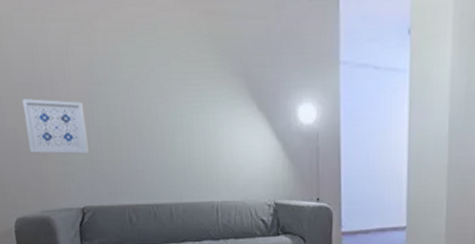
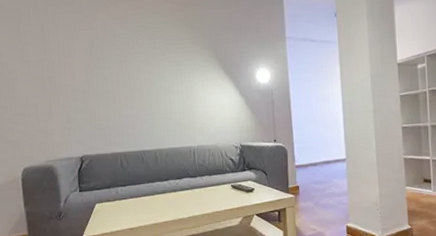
wall art: present [22,99,89,154] -> none [34,71,88,114]

